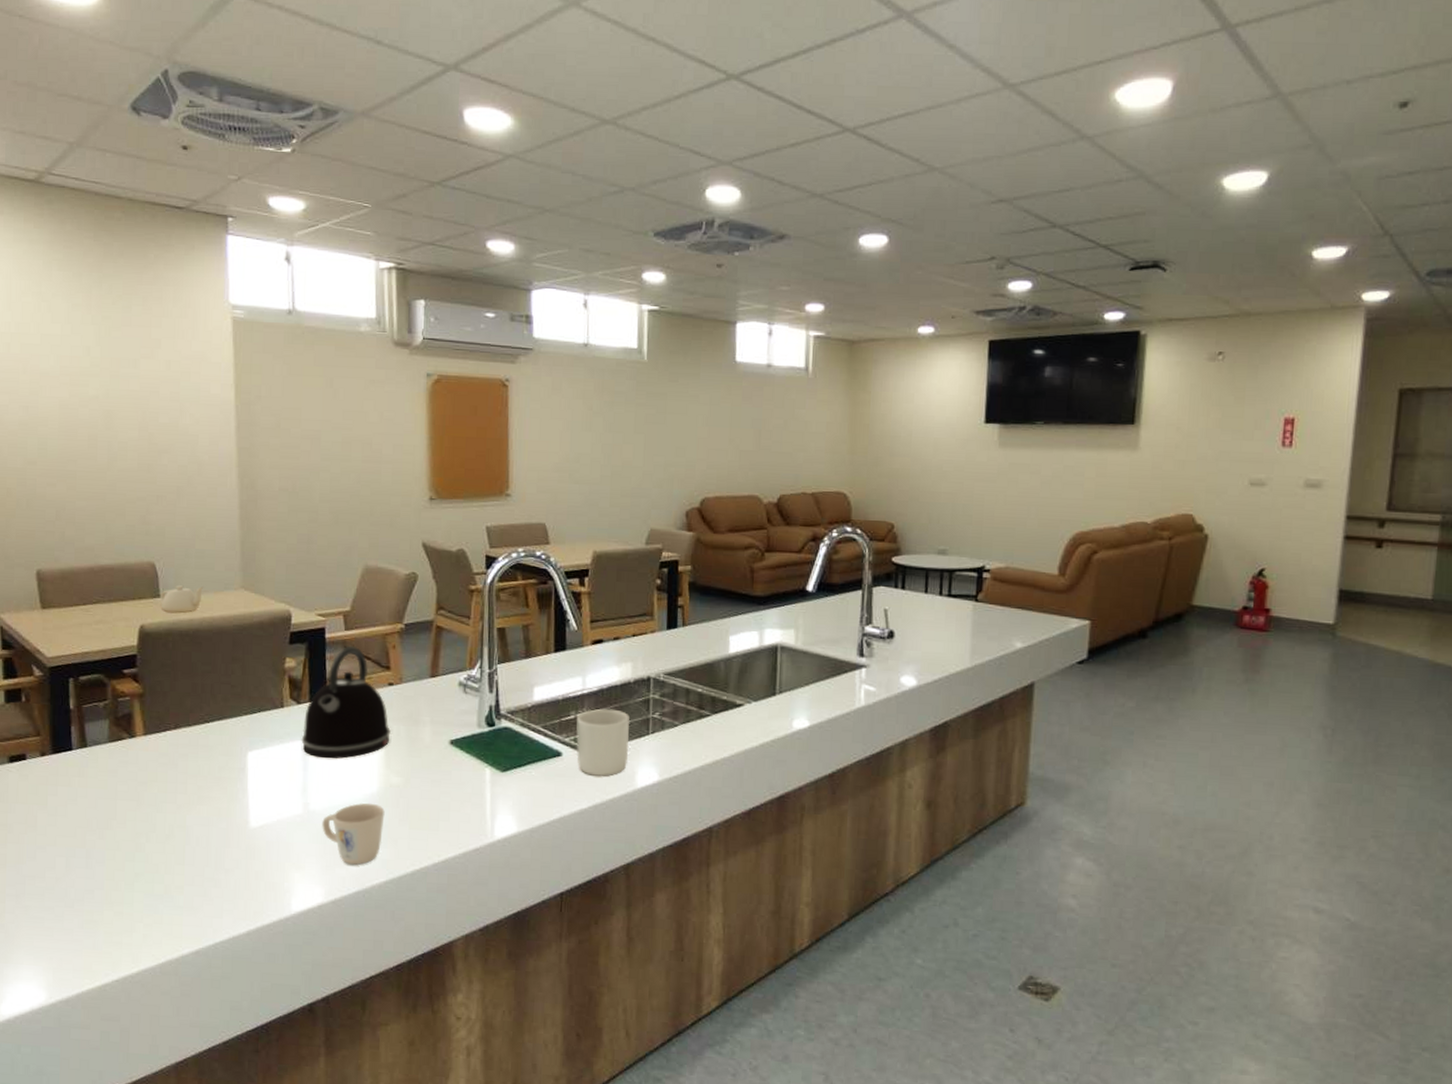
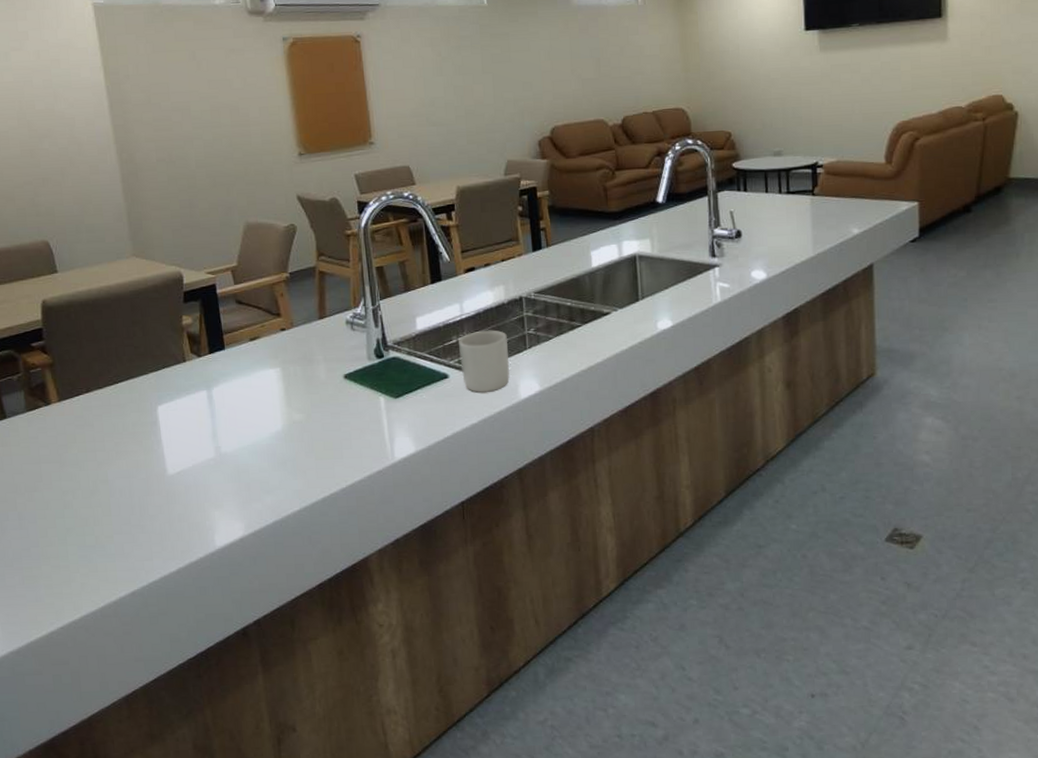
teapot: present [159,585,204,614] -> none [57,258,98,287]
kettle: present [301,645,392,758] -> none [206,298,289,405]
mug: present [322,803,385,865] -> none [234,440,292,498]

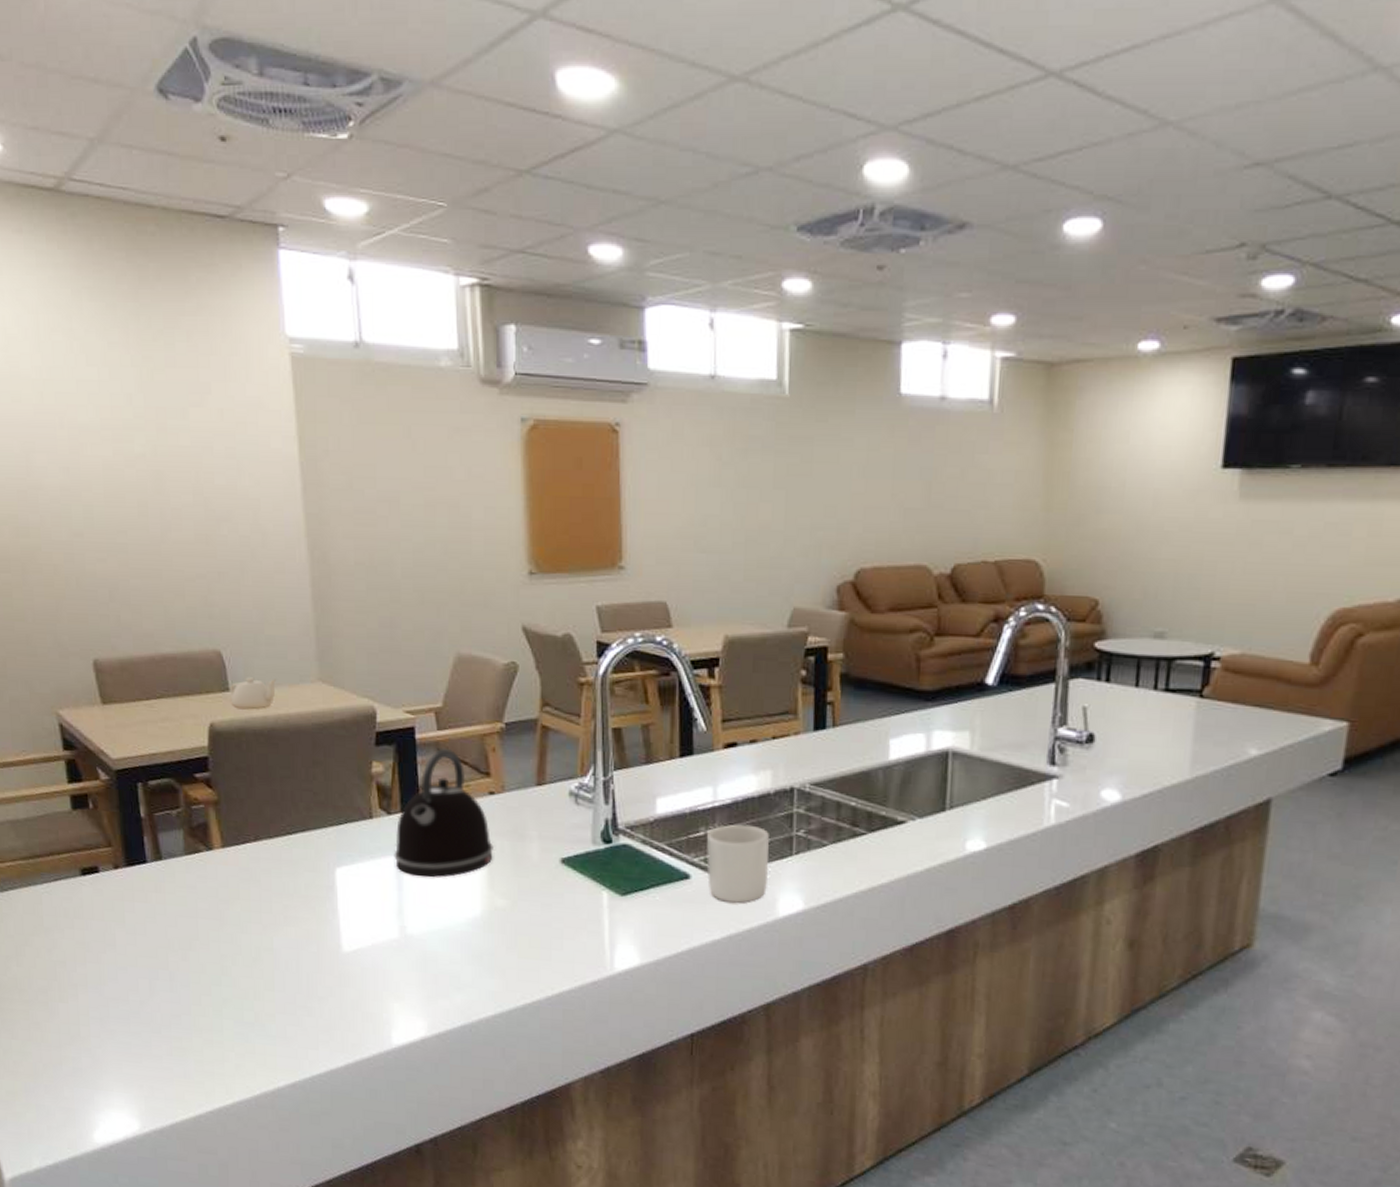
teapot: none [57,258,98,287] -> present [229,677,277,710]
kettle: none [206,298,289,405] -> present [394,748,495,877]

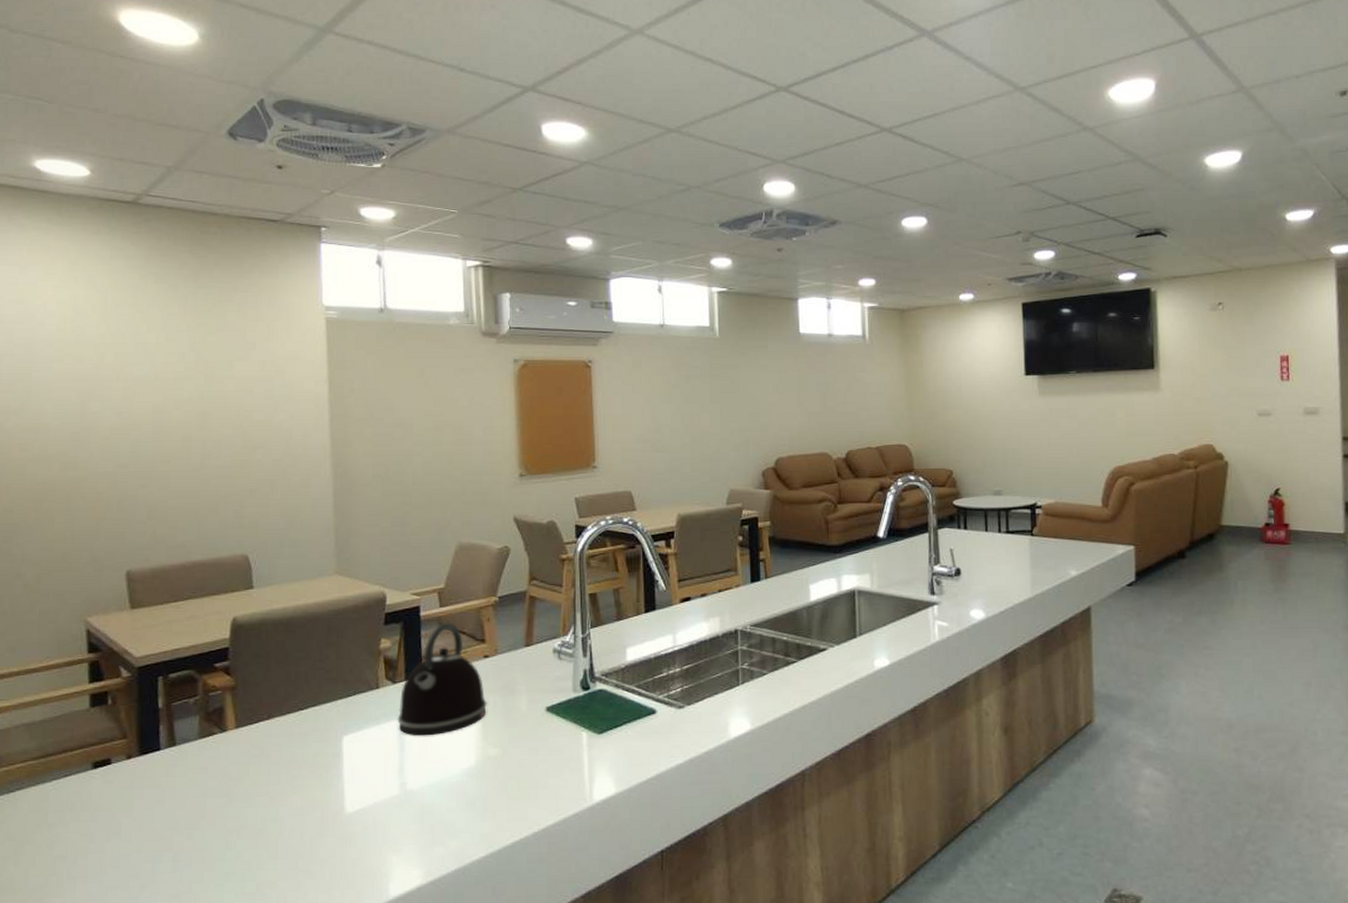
teapot: present [229,677,277,710] -> none [252,575,298,604]
mug: present [706,824,769,904] -> none [668,663,720,731]

